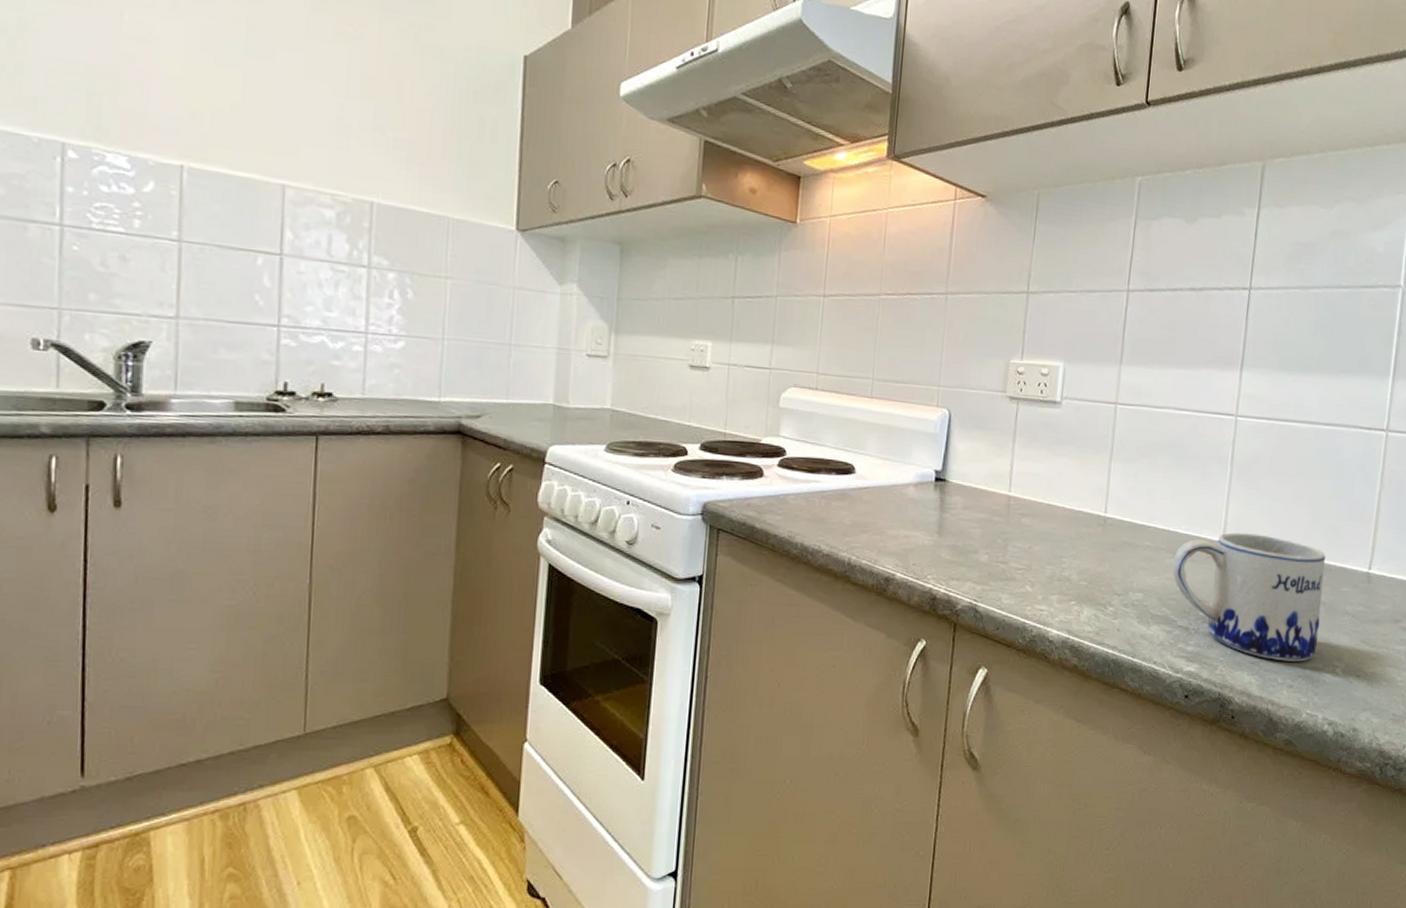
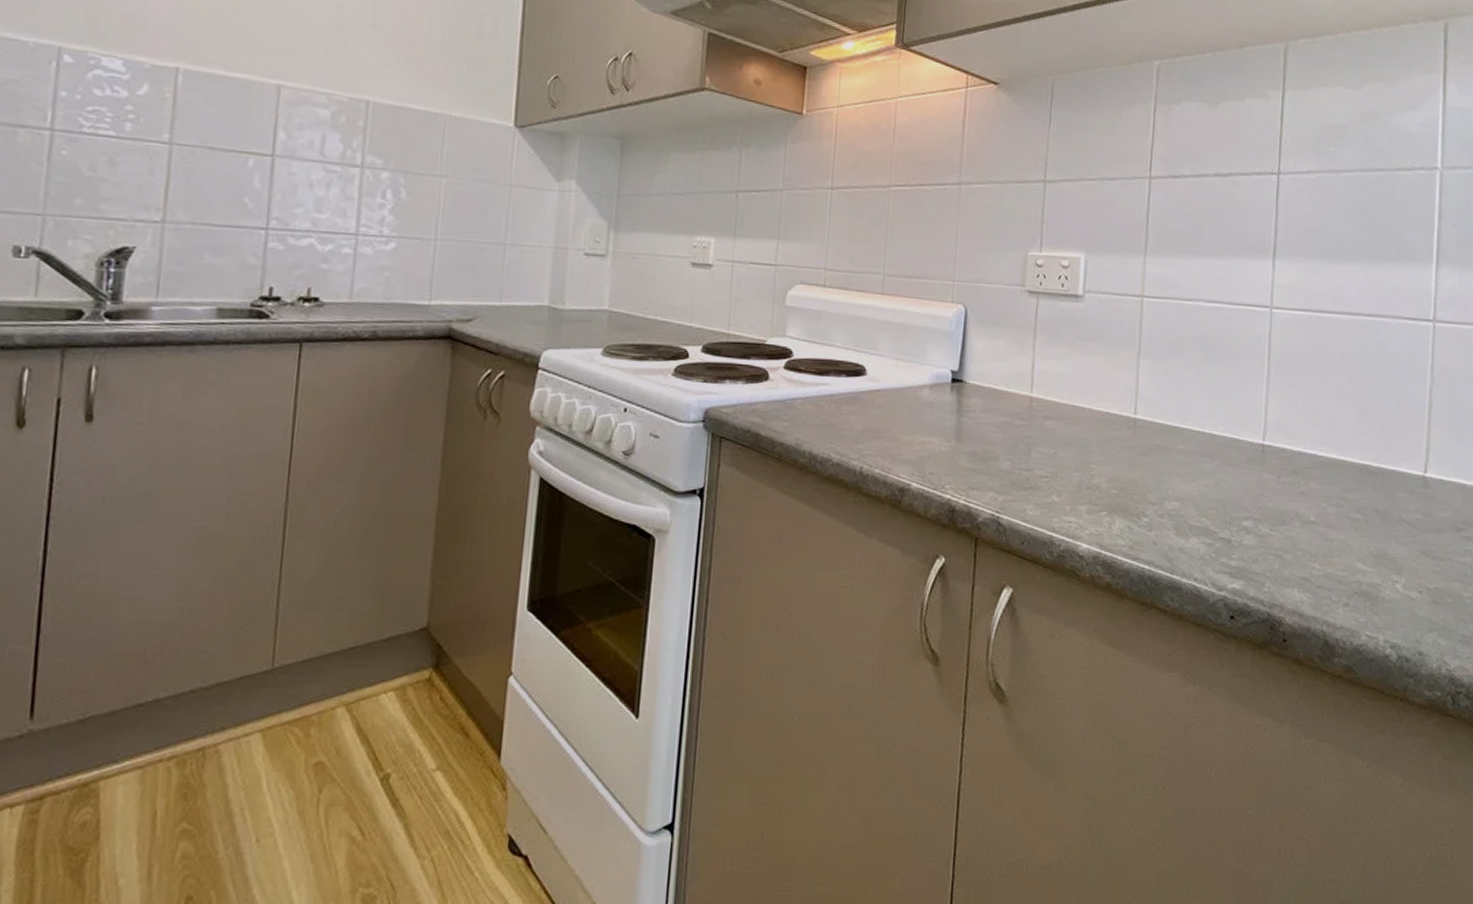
mug: present [1172,532,1325,662] -> none [1210,434,1376,577]

